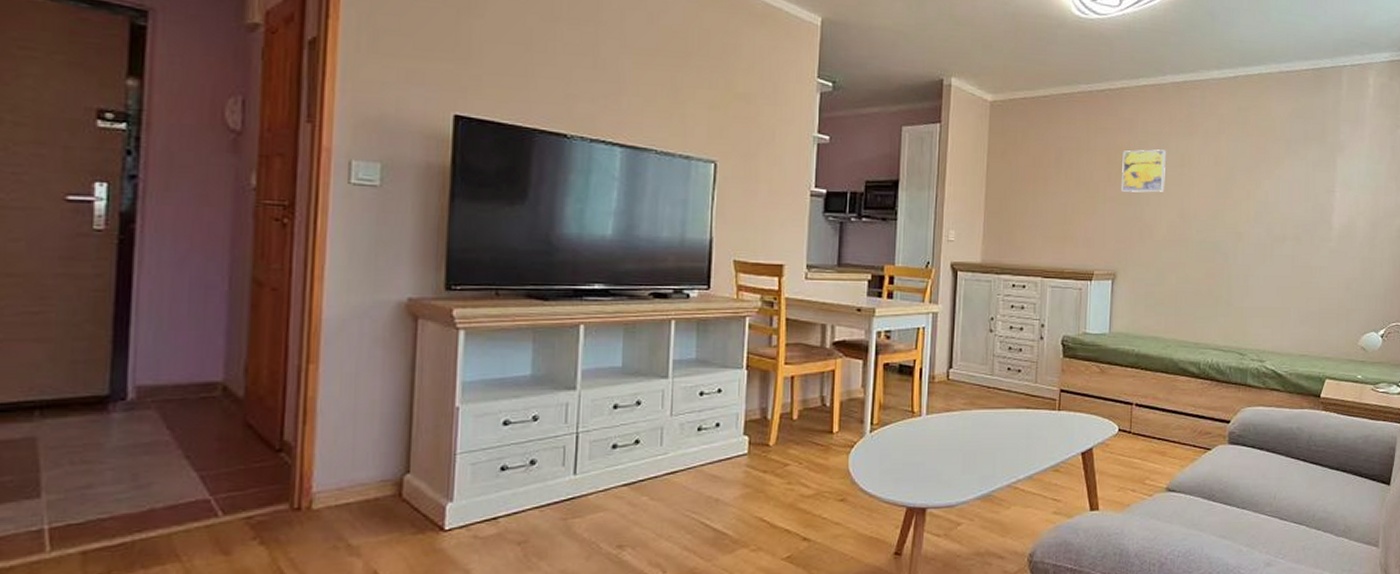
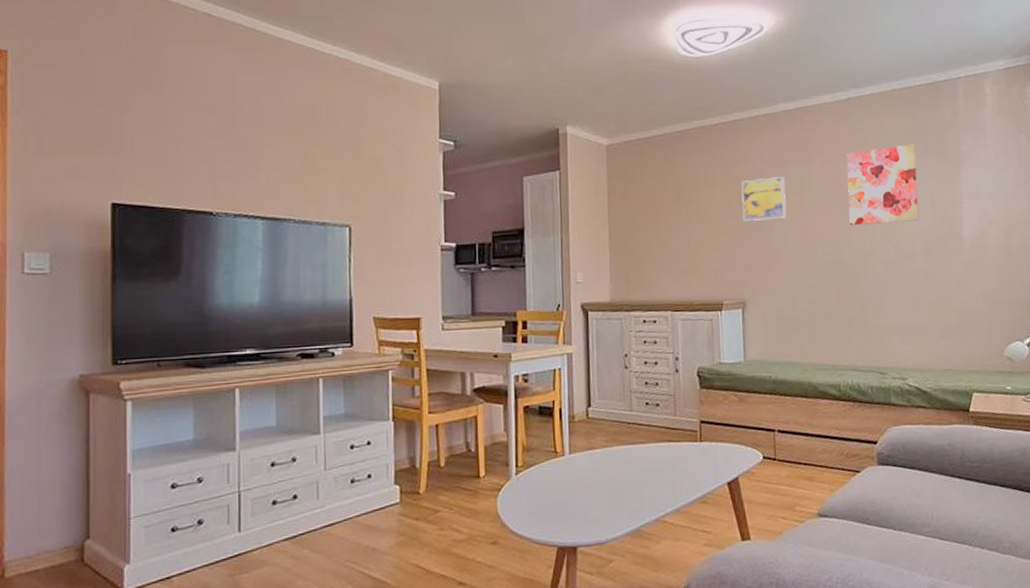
wall art: none [1225,128,1297,206] -> present [846,144,919,225]

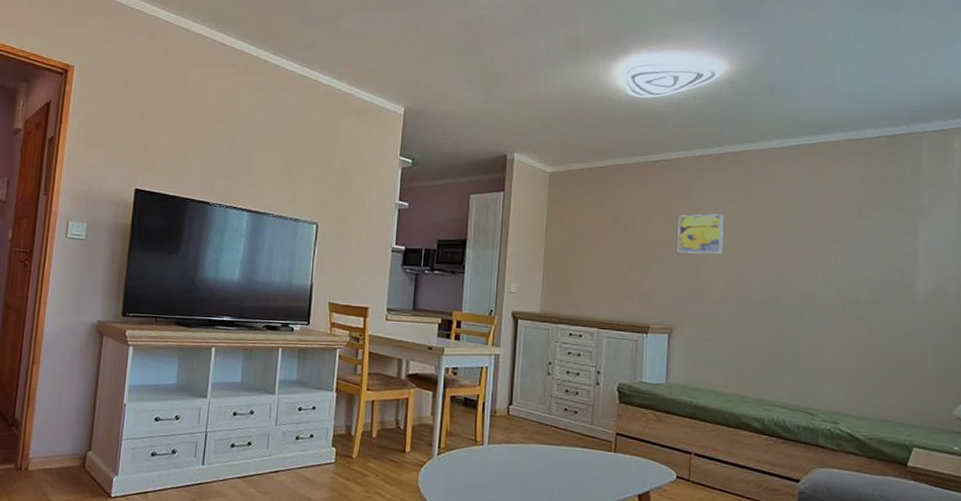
wall art: present [846,144,919,225] -> none [789,194,869,270]

